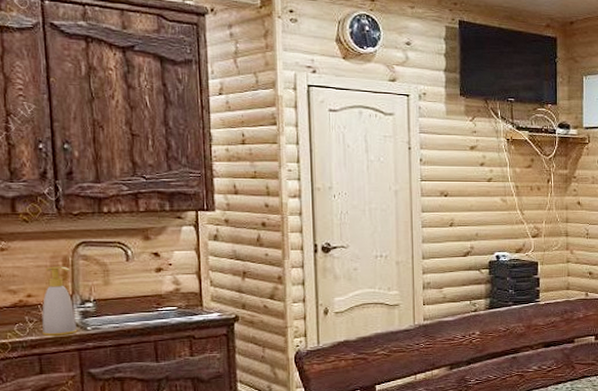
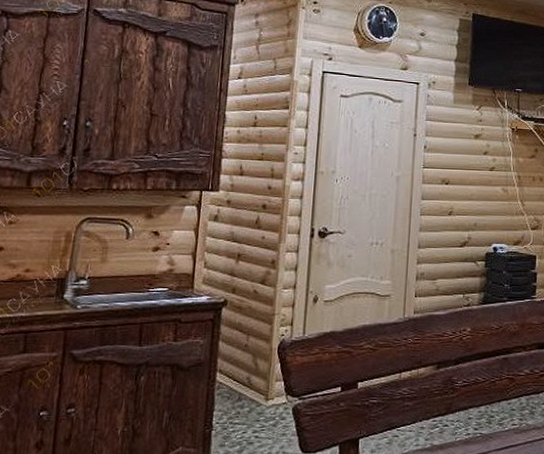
soap bottle: present [41,266,78,337] -> none [32,241,71,314]

